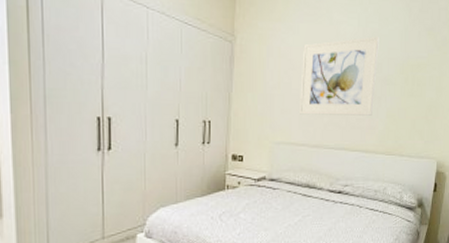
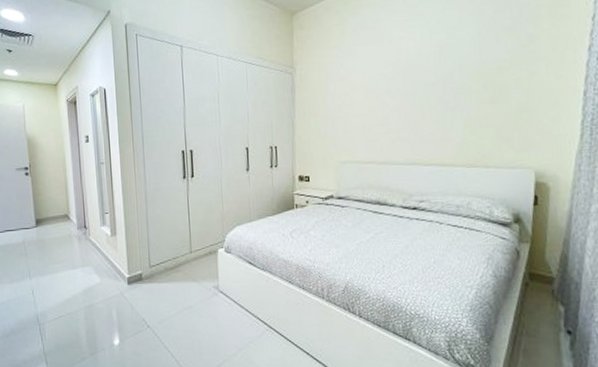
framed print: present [298,36,379,116] -> none [362,46,448,133]

